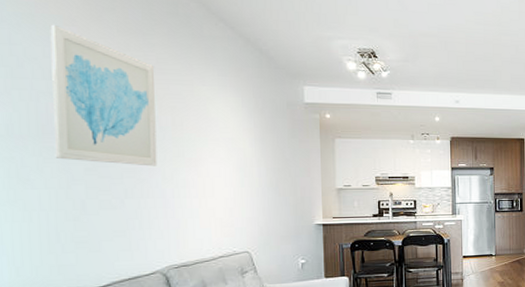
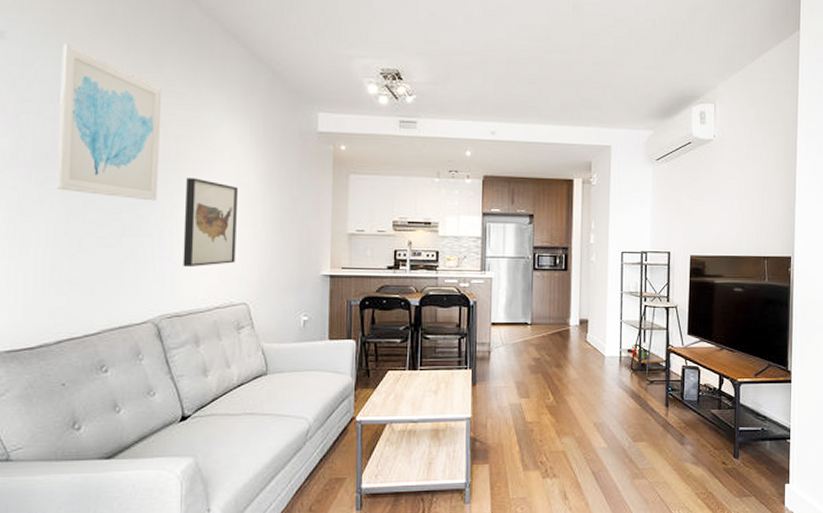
wall art: none [184,145,236,224] -> present [182,177,237,268]

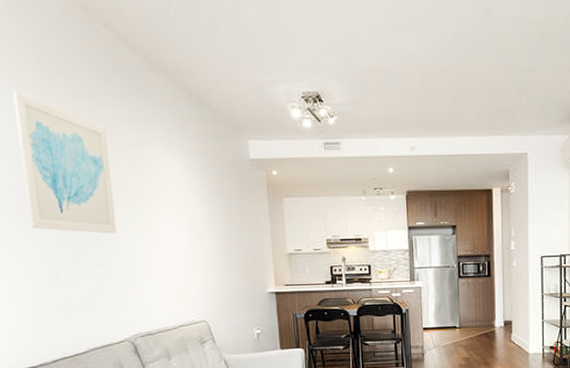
wall art: present [182,177,237,268] -> none [139,210,192,292]

